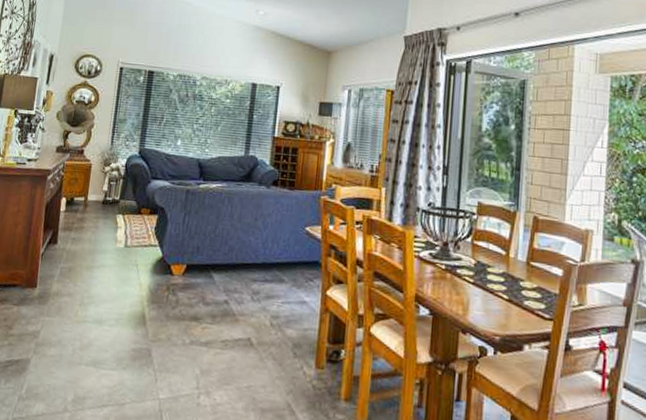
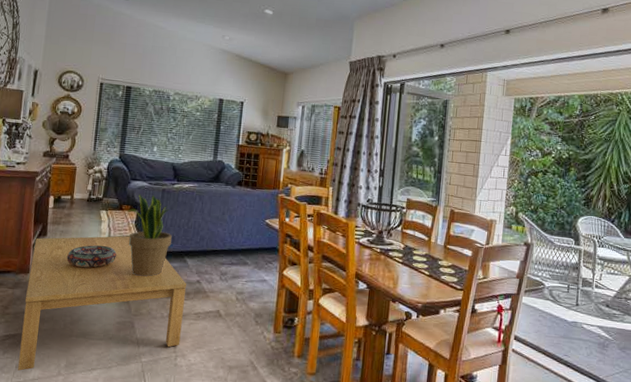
coffee table: none [20,244,213,404] -> present [18,235,187,371]
decorative bowl: none [78,255,133,283] -> present [67,245,117,268]
potted plant: none [146,195,196,295] -> present [127,194,172,277]

